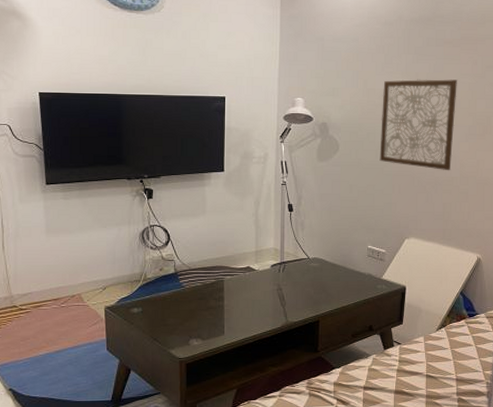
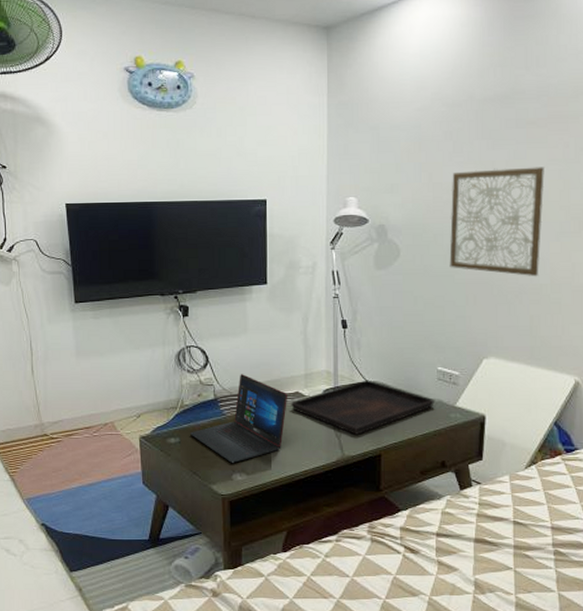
laptop: none [152,251,241,330] -> present [190,374,288,463]
serving tray: none [243,256,365,304] -> present [291,380,435,435]

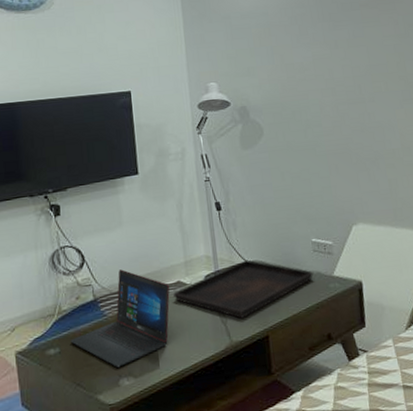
wall art: present [449,167,545,277] -> none [301,43,390,143]

